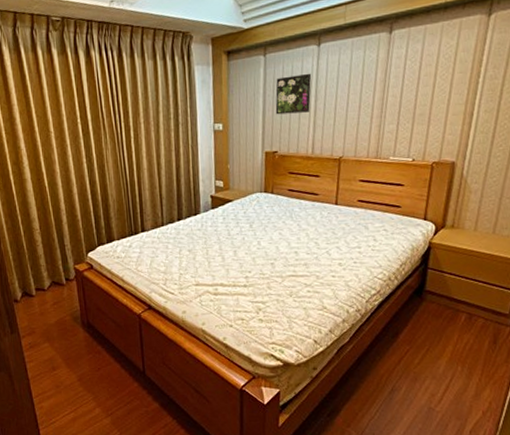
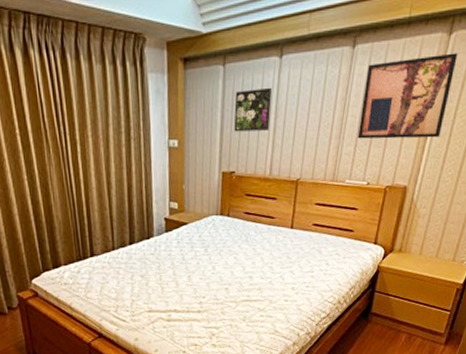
wall art: none [399,32,500,118] -> present [358,53,458,139]

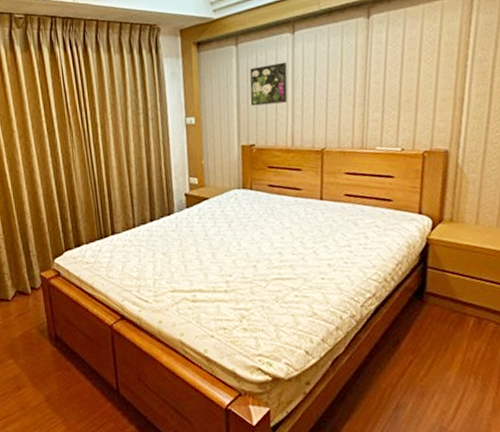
wall art: present [358,53,458,139] -> none [383,13,486,105]

